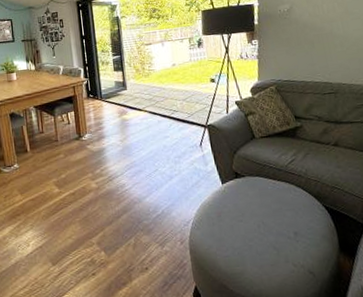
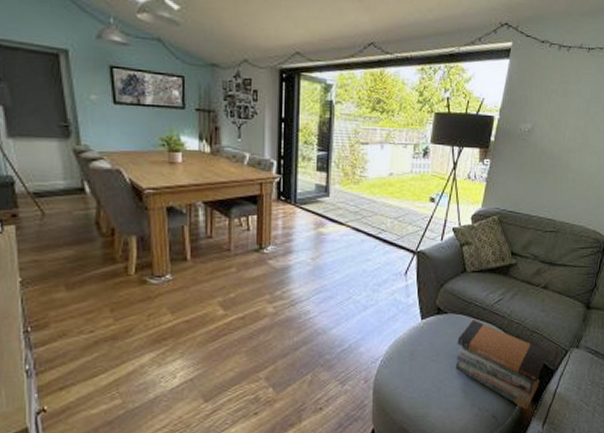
book stack: none [259,180,353,265] -> present [455,320,547,410]

